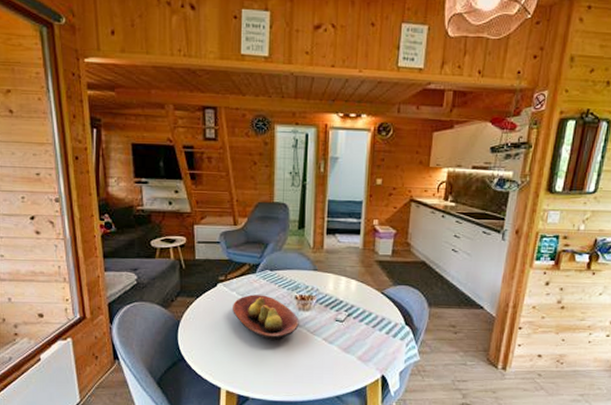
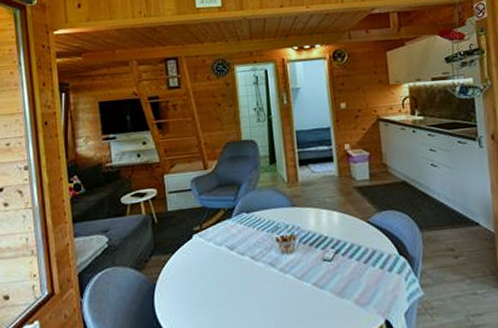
fruit bowl: present [233,294,299,341] -> none [211,241,285,294]

